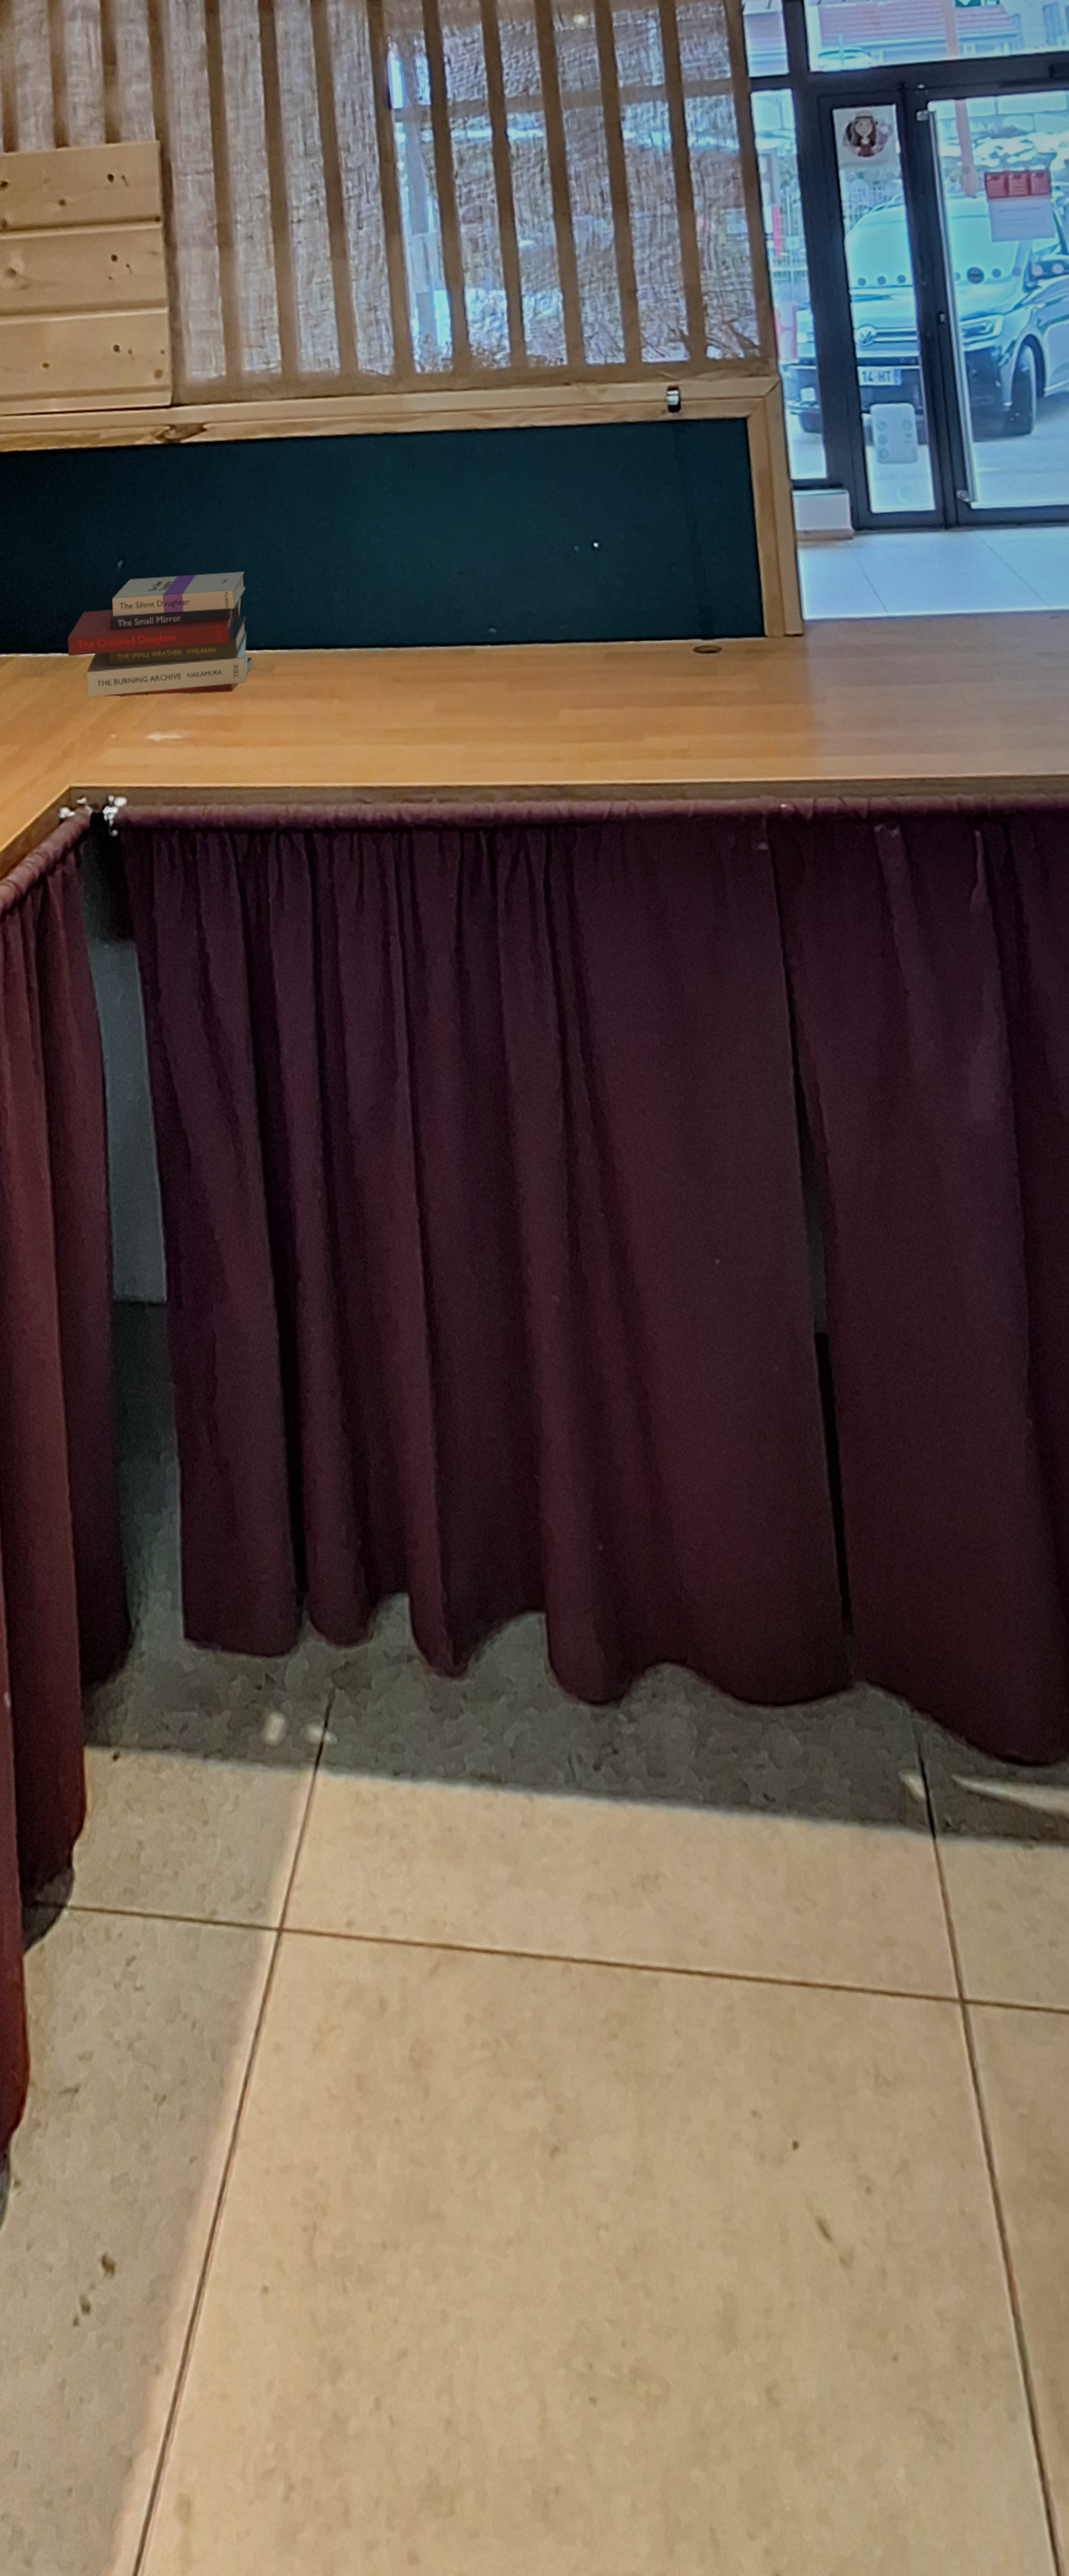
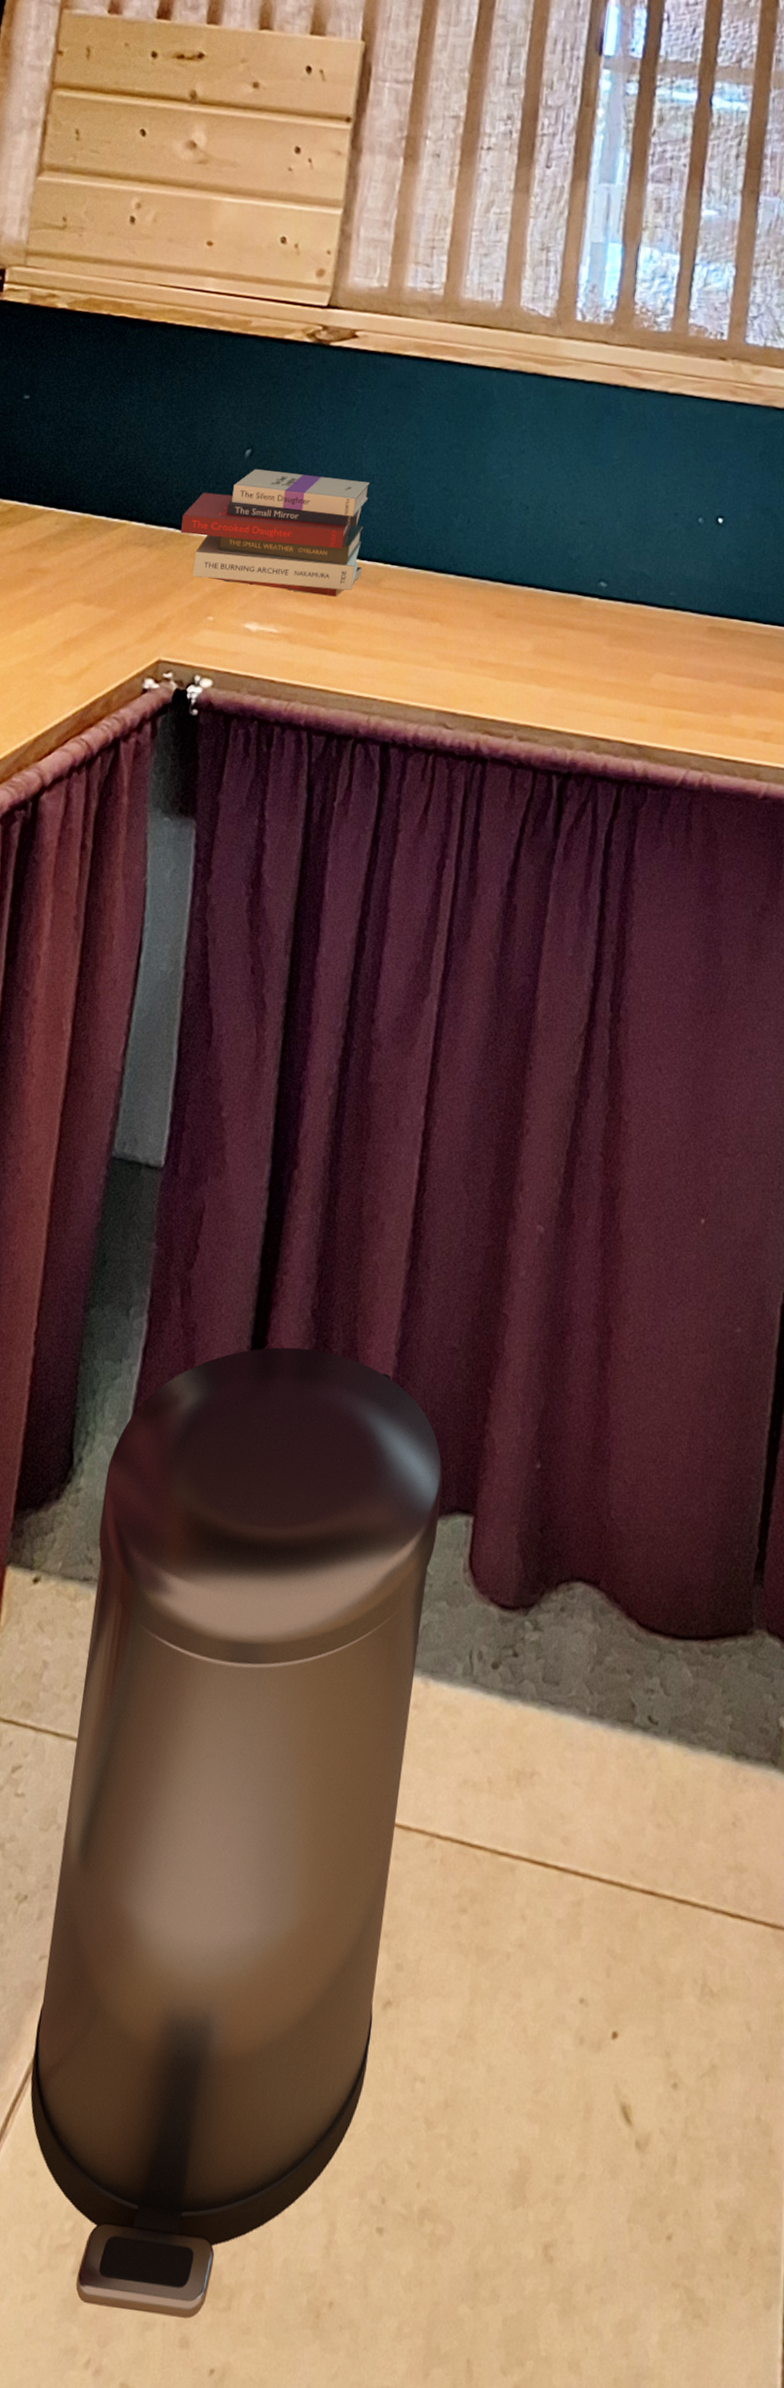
pedal bin: none [166,1465,547,2532] -> present [30,1347,443,2319]

